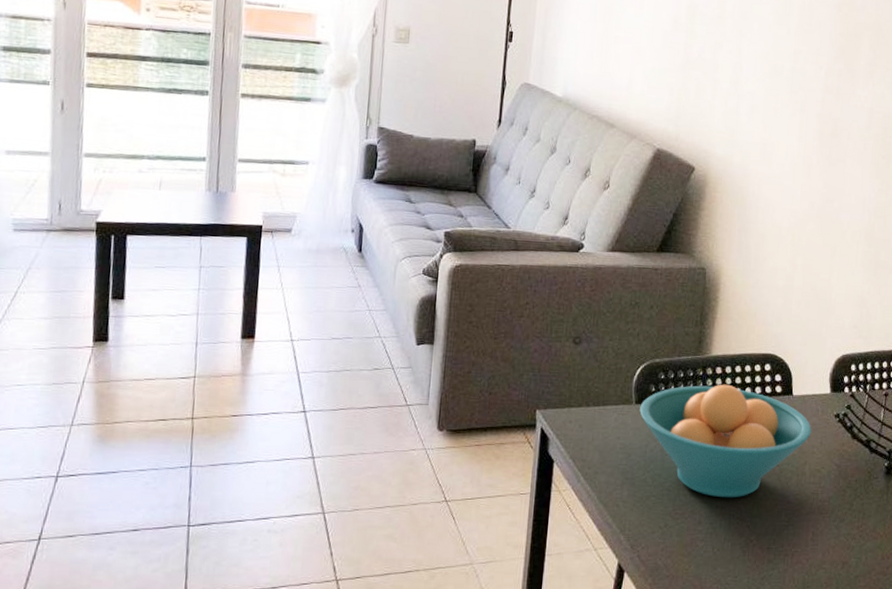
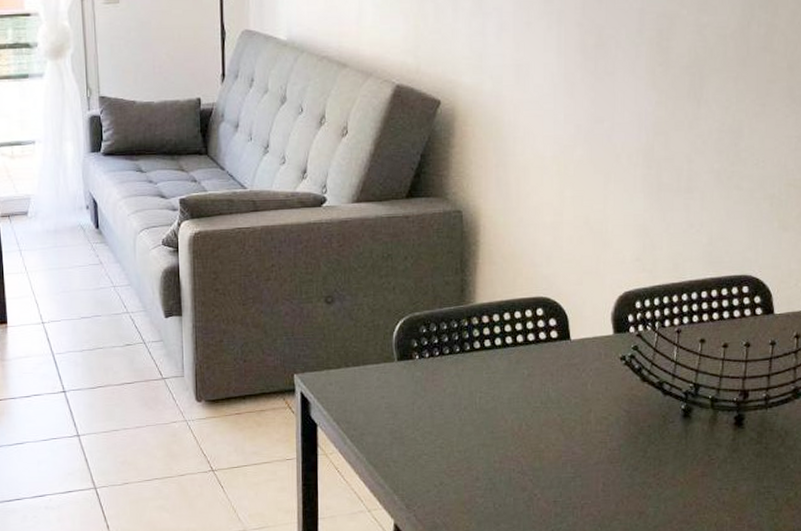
fruit bowl: present [639,384,812,498] -> none [403,333,594,452]

